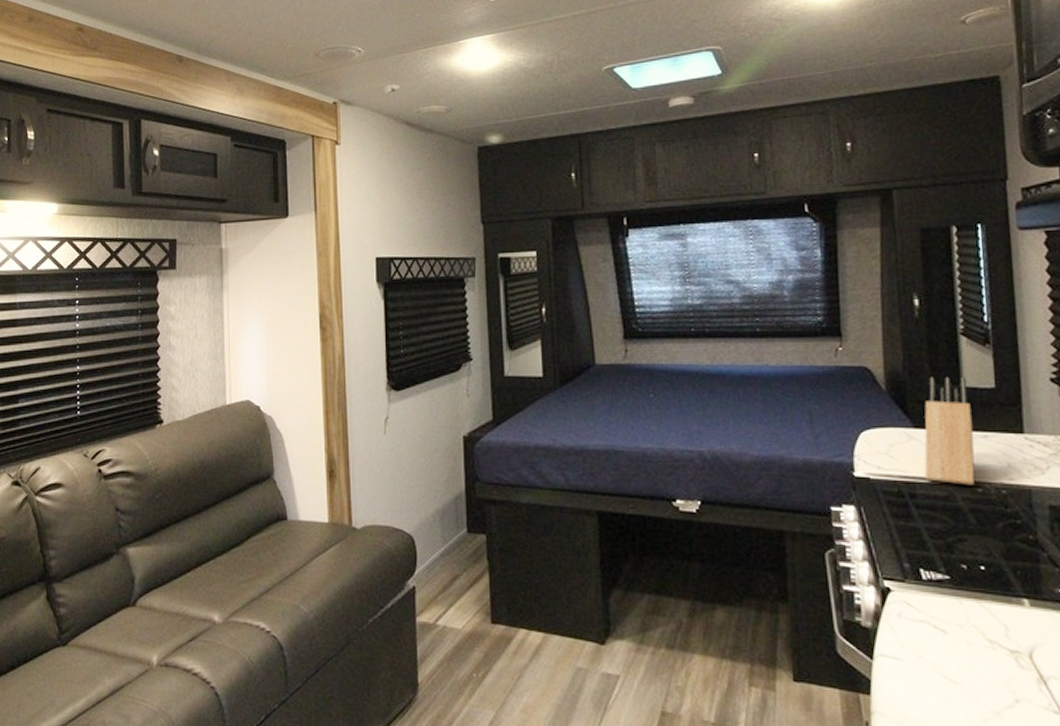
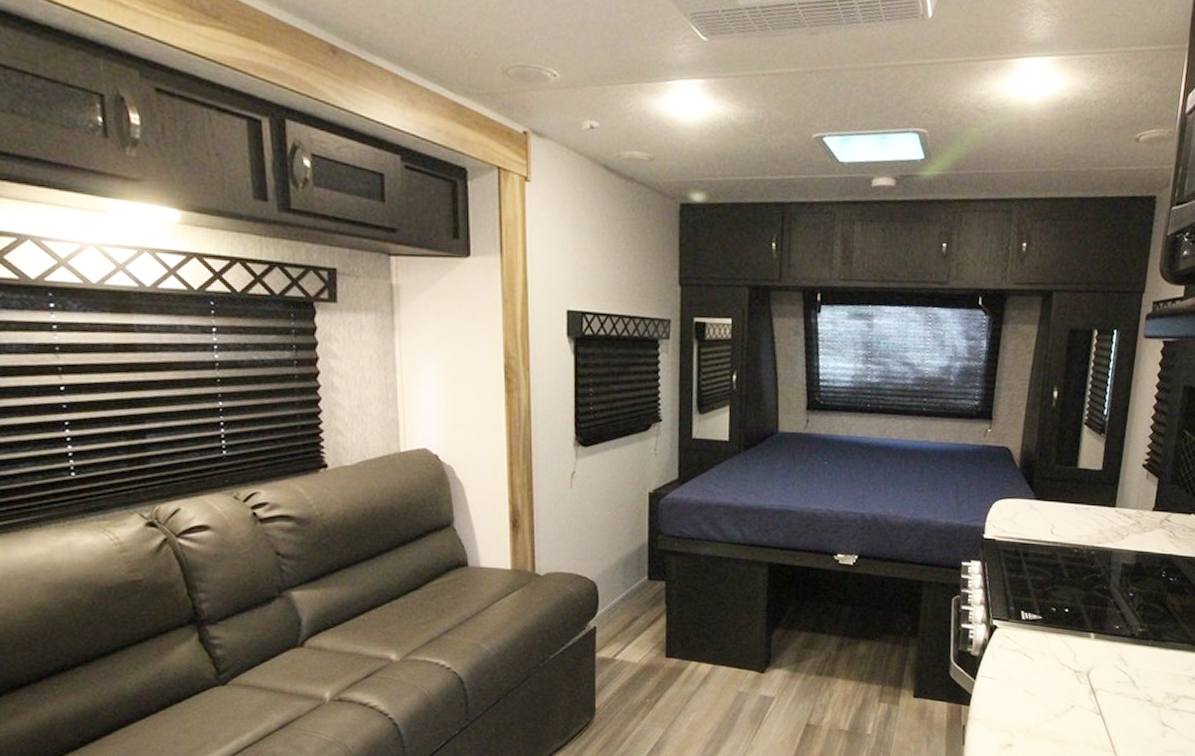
knife block: present [924,376,975,486] -> none [1038,458,1082,547]

